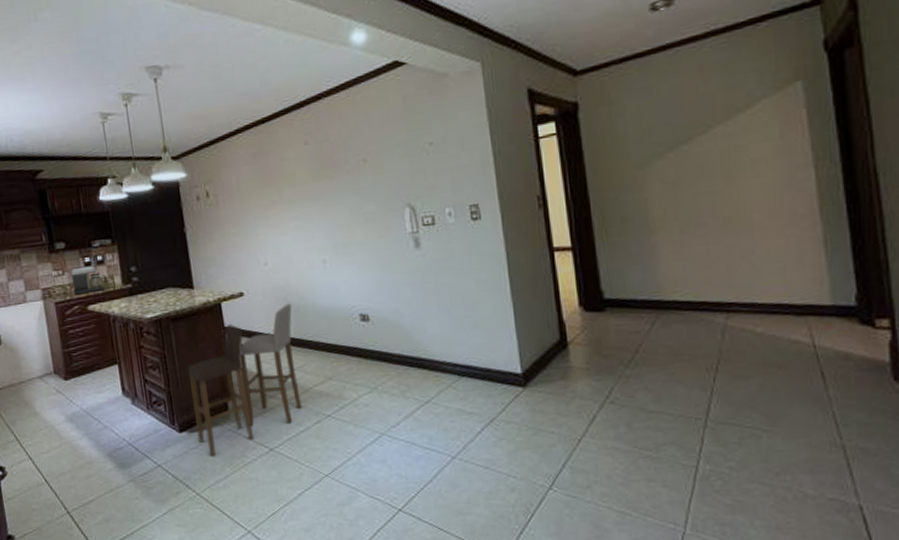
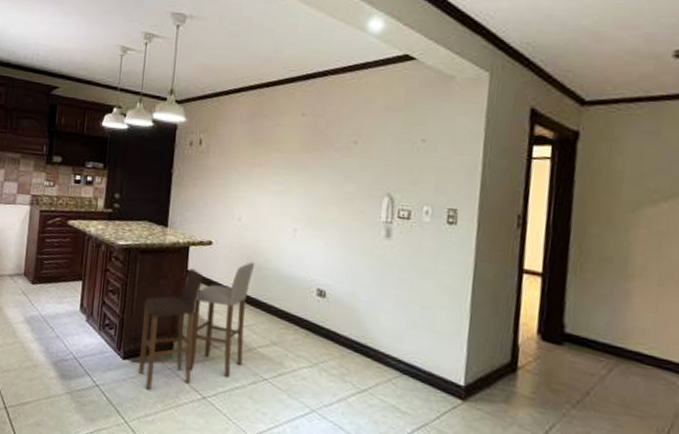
coffee maker: present [71,265,107,295] -> none [59,182,91,210]

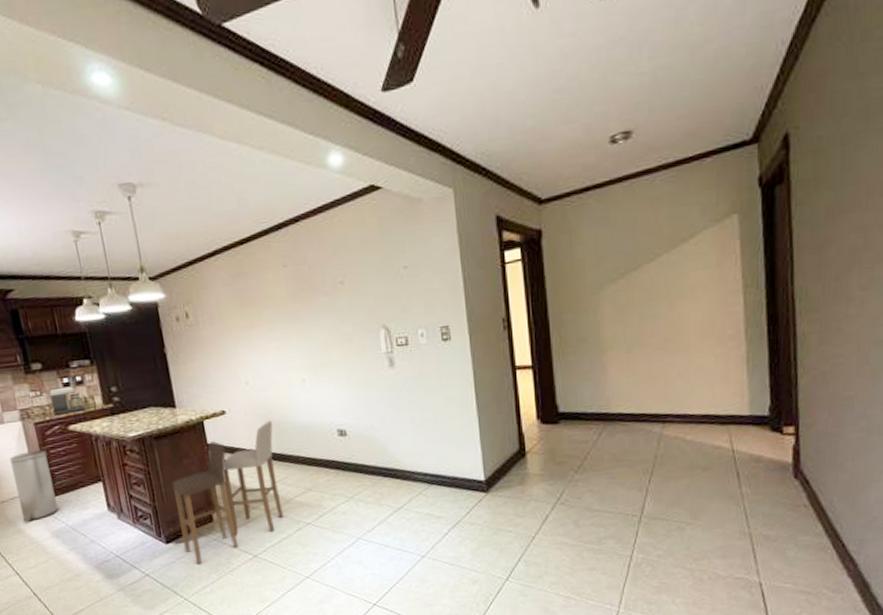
pedal bin: none [4,235,44,302] -> present [9,448,59,522]
coffee maker: none [59,182,91,210] -> present [49,386,87,415]

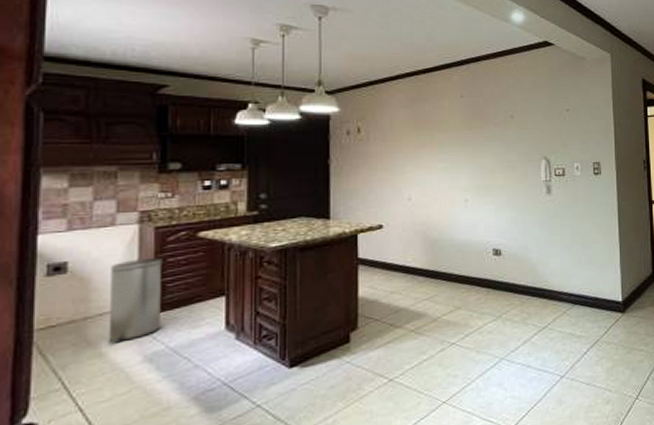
coffee maker: present [49,386,87,415] -> none [183,189,228,220]
bar stool: present [171,441,239,565] -> none [309,256,378,393]
bar stool: present [223,420,284,535] -> none [370,237,430,357]

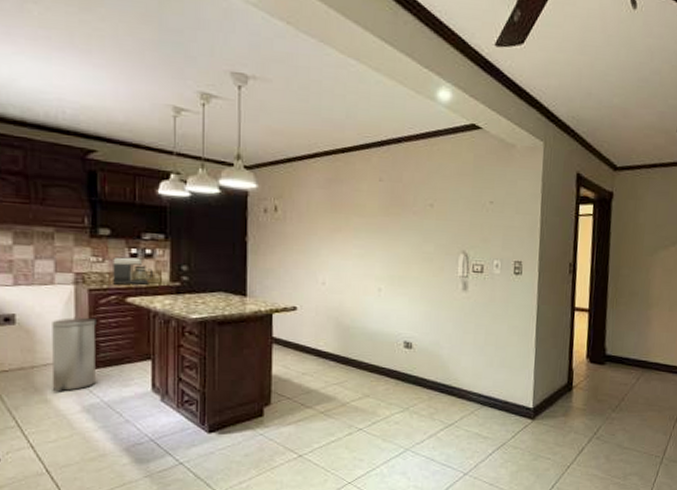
coffee maker: none [183,189,228,220] -> present [113,256,152,285]

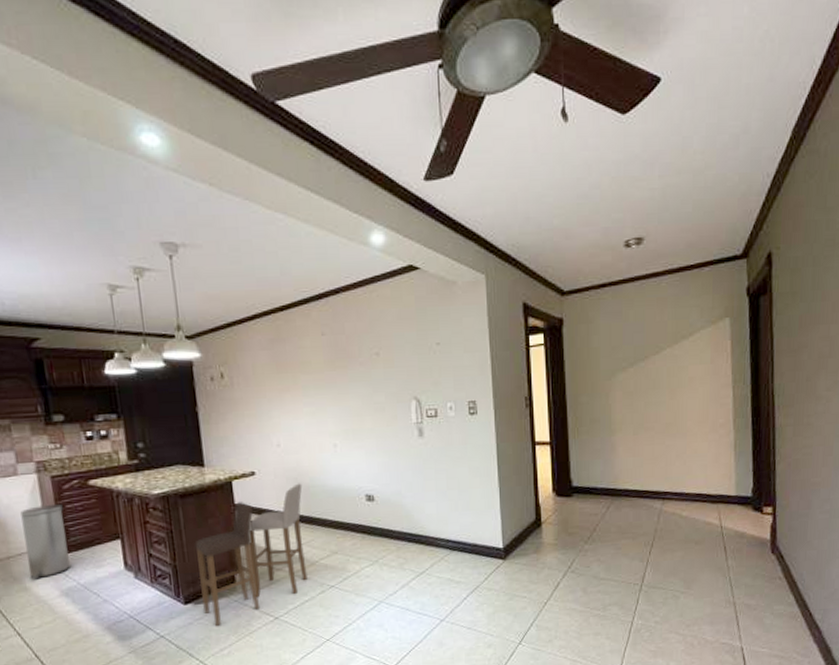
coffee maker: present [113,256,152,285] -> none [70,440,110,469]
bar stool: none [226,335,291,459] -> present [194,502,261,627]
bar stool: none [282,323,343,433] -> present [249,483,308,596]

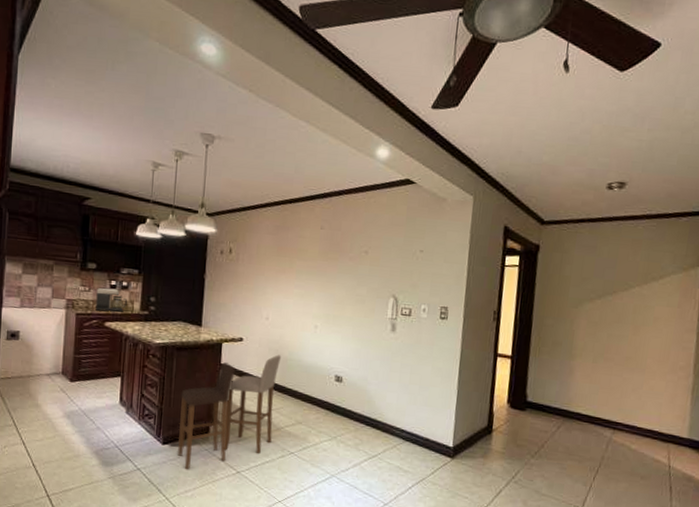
pedal bin: present [20,503,70,580] -> none [42,336,81,399]
coffee maker: none [70,440,110,469] -> present [95,287,127,312]

